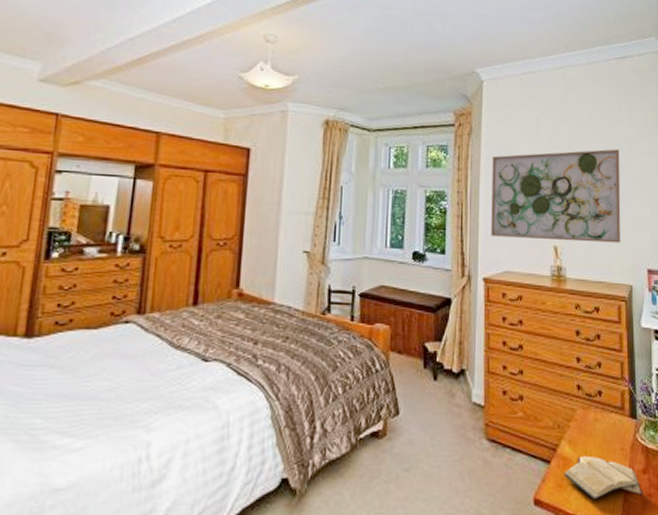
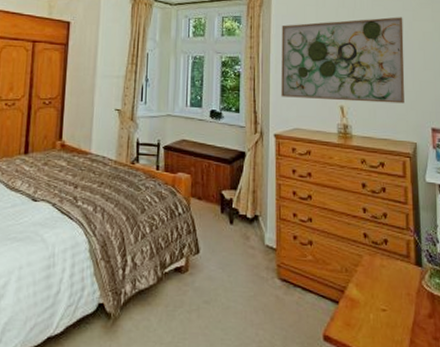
diary: present [562,455,644,500] -> none [350,298,430,340]

